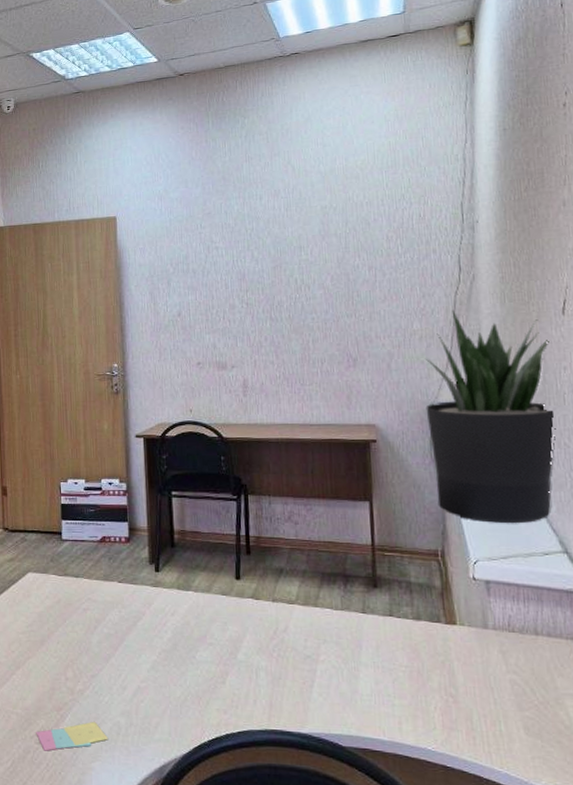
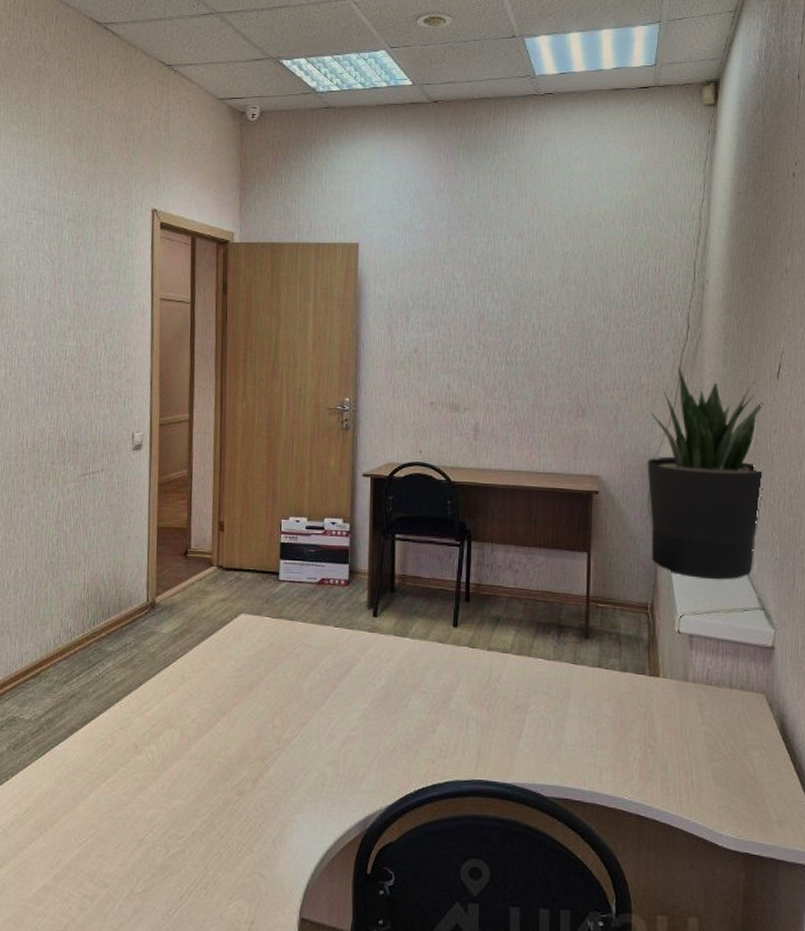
sticky notes: present [36,721,108,751] -> none [237,771,313,803]

